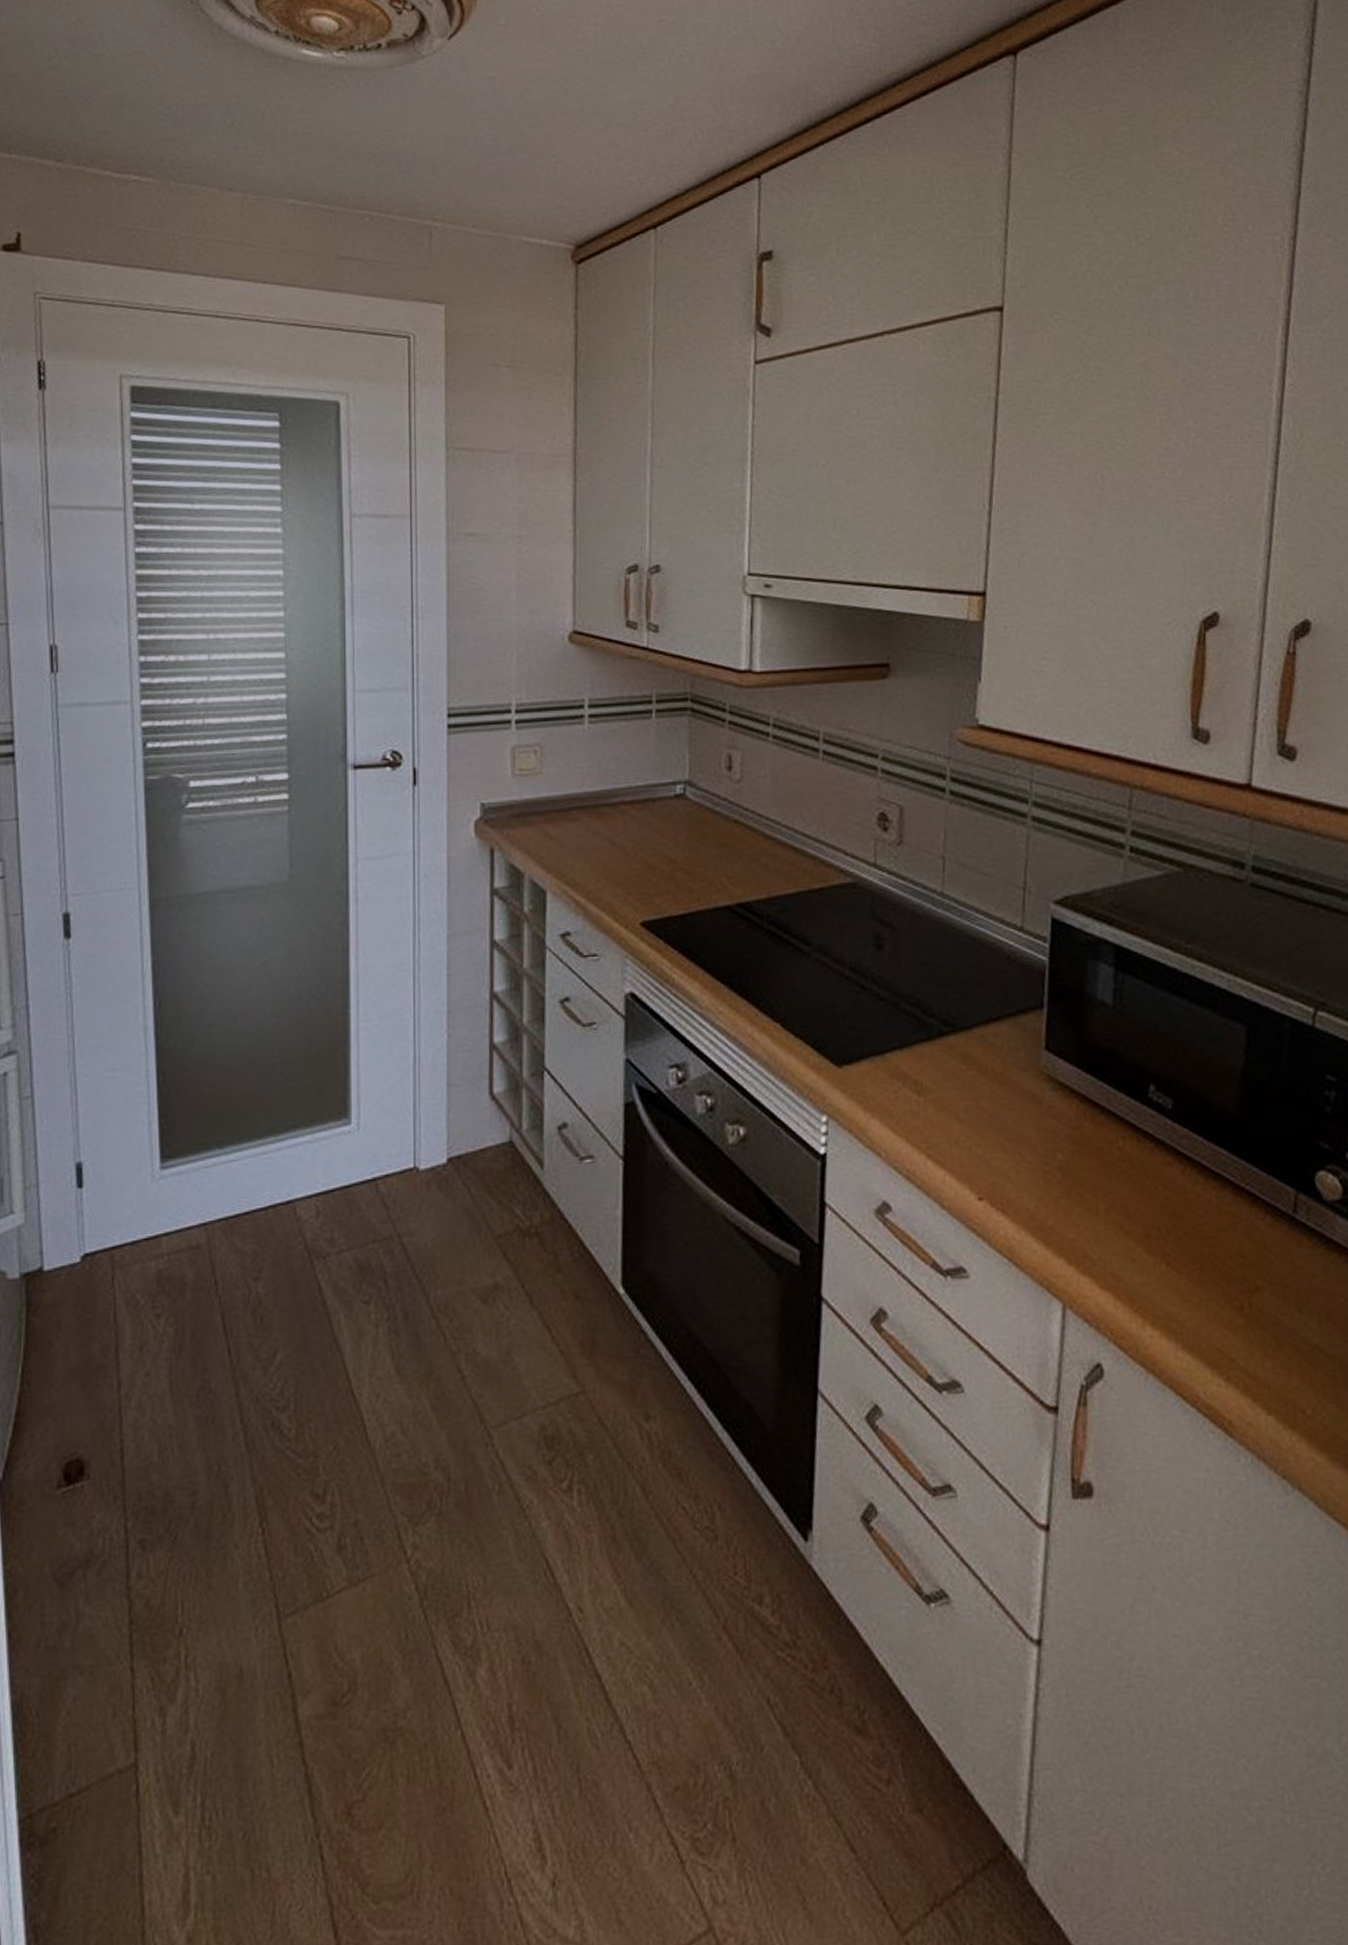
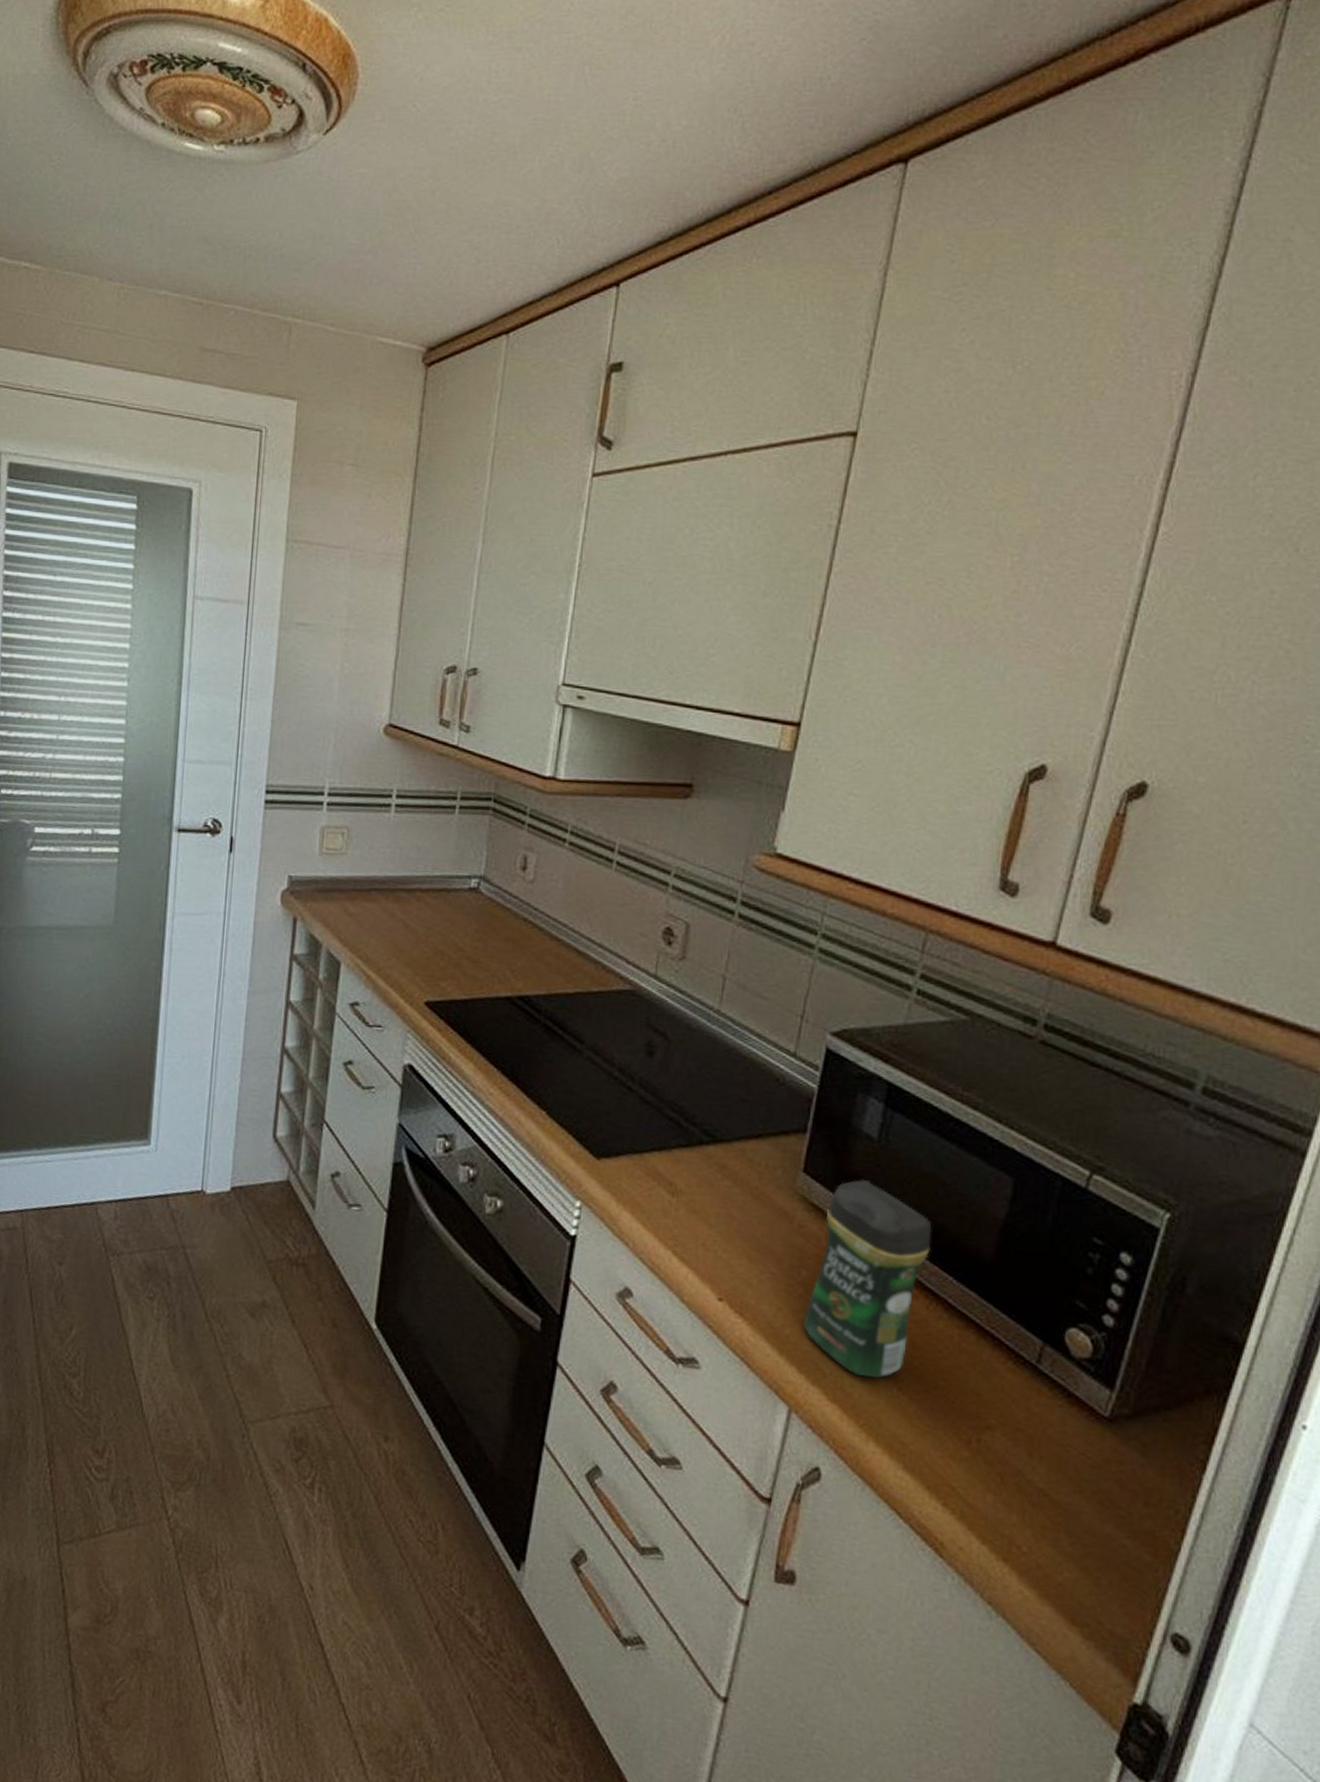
coffee jar: none [1066,1048,1178,1257] -> present [804,1179,932,1379]

